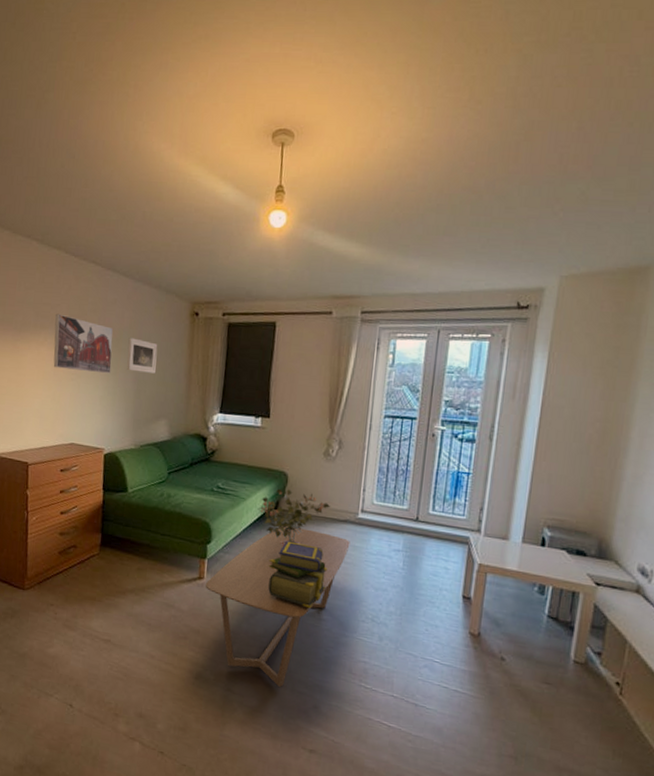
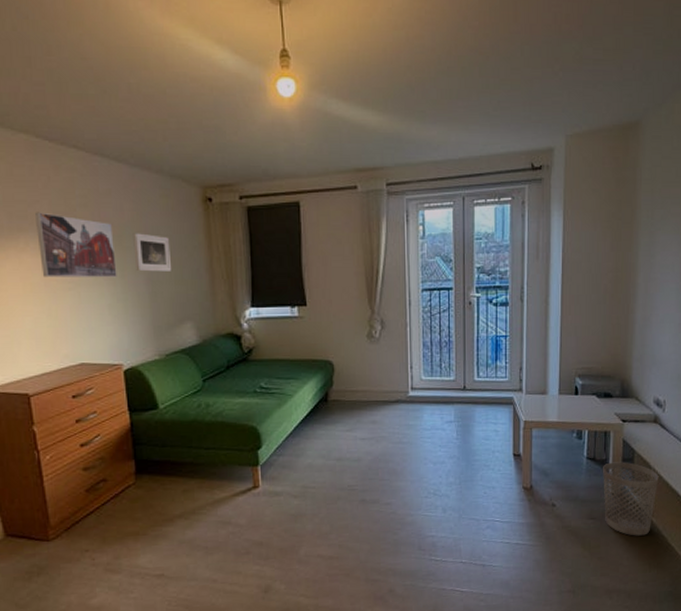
coffee table: present [205,526,350,687] -> none [261,416,404,580]
potted plant: present [257,488,331,547] -> none [306,378,381,438]
stack of books: present [268,541,327,609] -> none [325,431,386,496]
wastebasket: none [562,626,636,717] -> present [603,462,659,536]

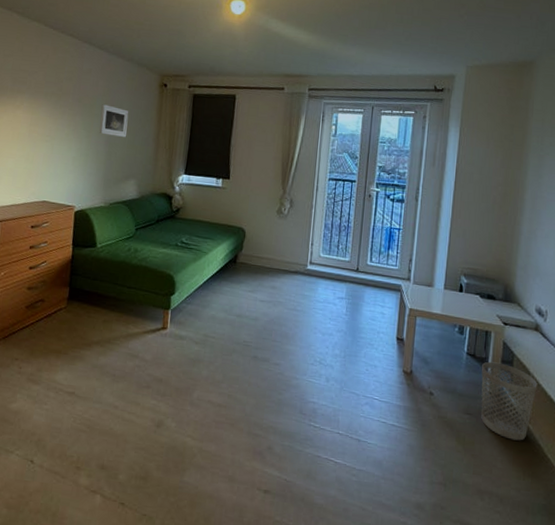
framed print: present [35,212,117,278] -> none [28,80,87,137]

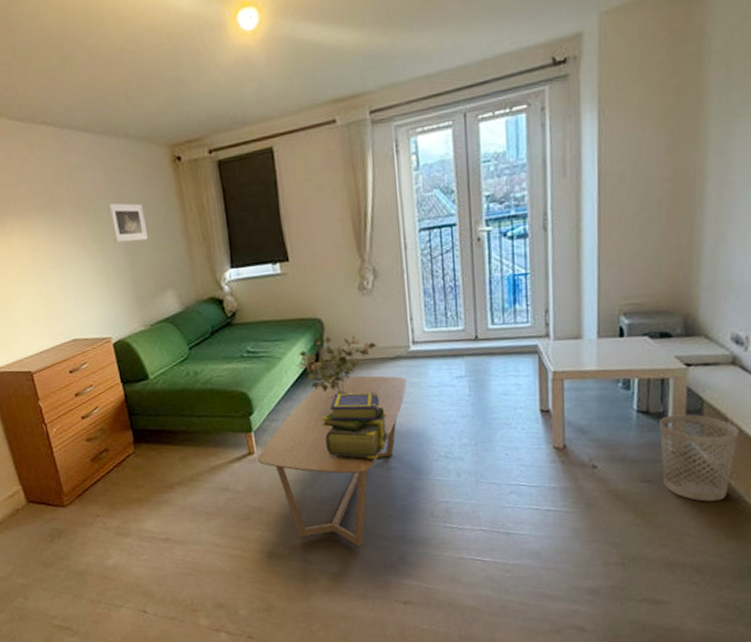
coffee table: none [168,277,300,430] -> present [257,375,407,546]
potted plant: none [218,243,284,297] -> present [296,335,378,400]
stack of books: none [227,291,280,354] -> present [321,392,388,460]

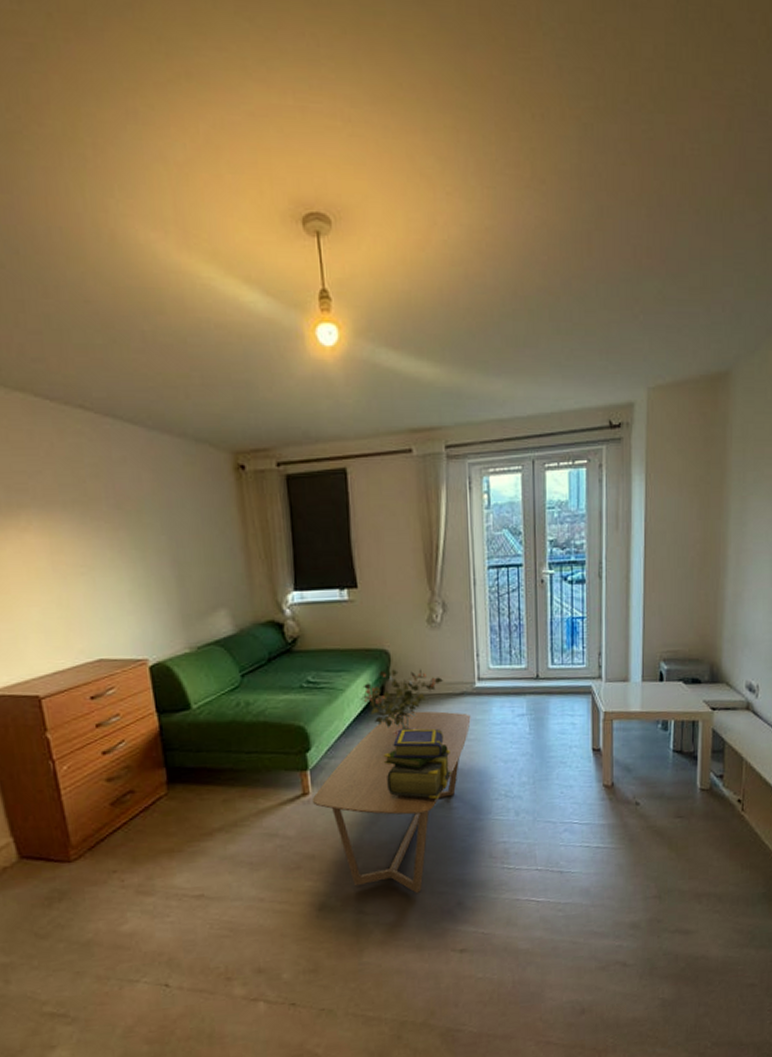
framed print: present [107,203,149,243] -> none [154,507,202,552]
wastebasket: present [660,414,739,502] -> none [691,754,752,835]

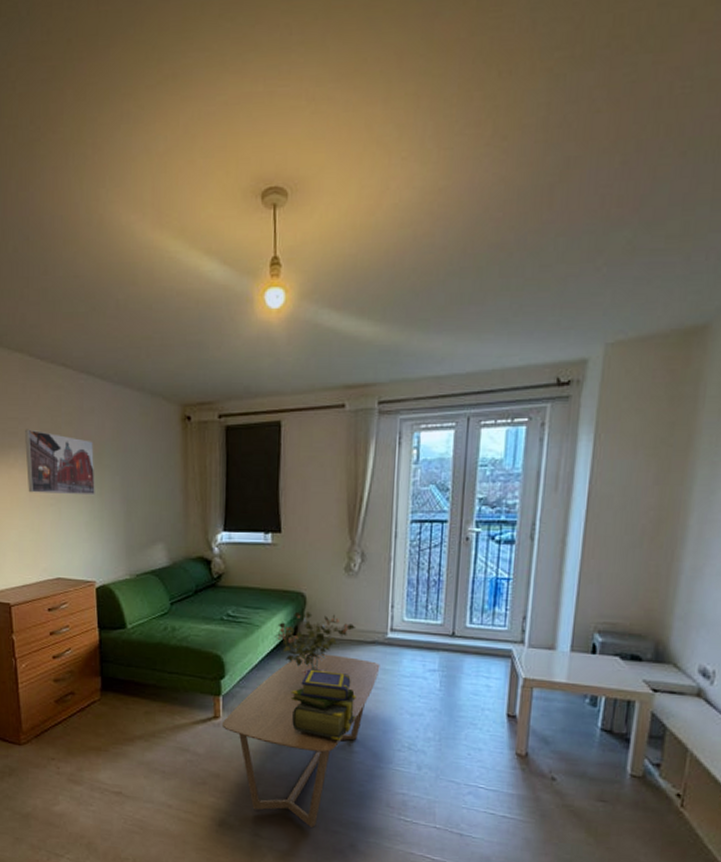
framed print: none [38,484,137,561] -> present [25,429,95,496]

